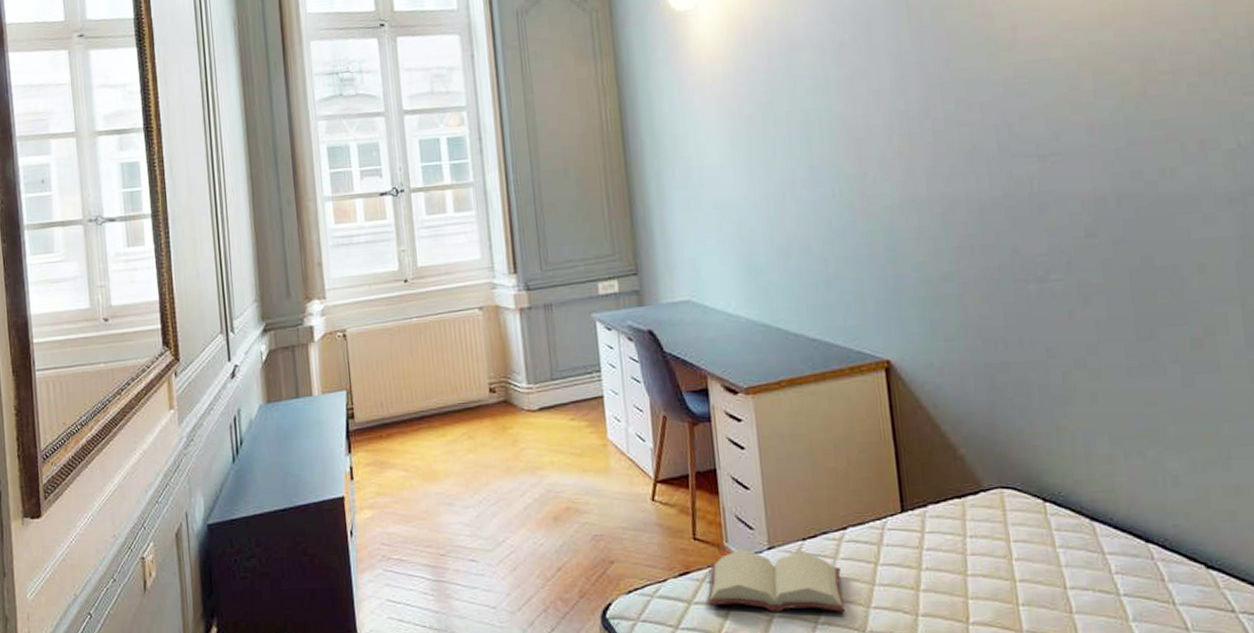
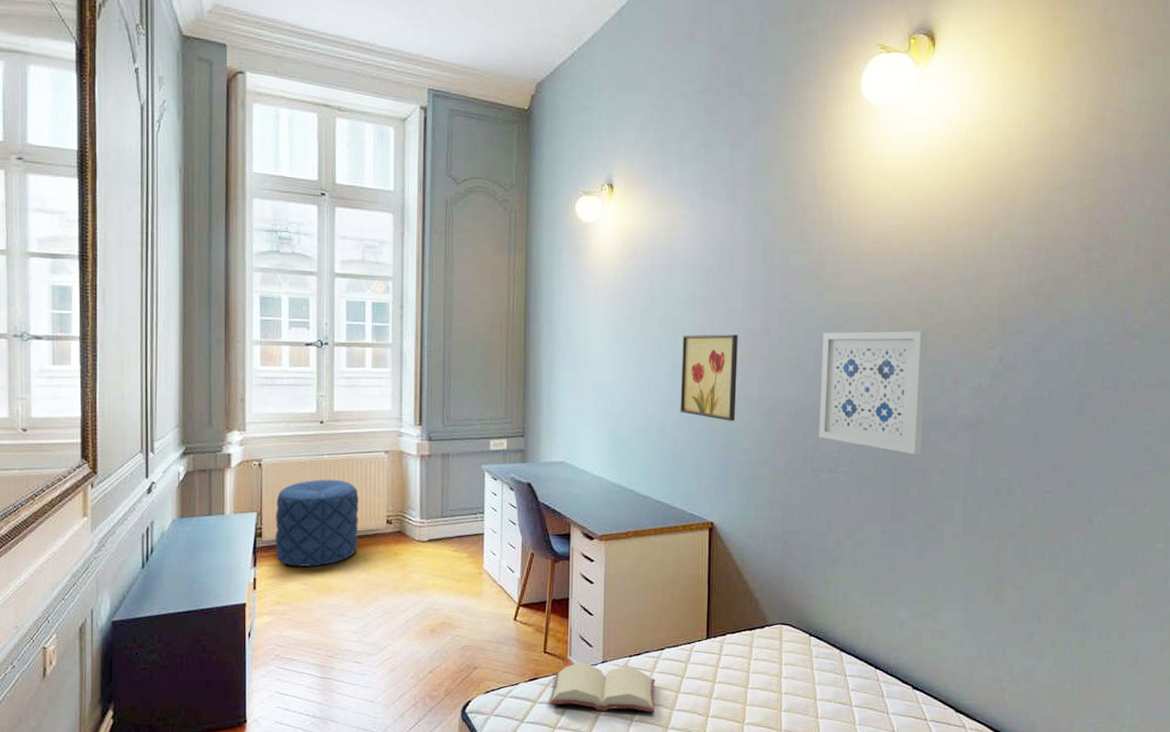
pouf: none [365,345,460,450] -> present [275,479,359,567]
wall art: none [818,120,900,230] -> present [680,334,738,421]
wall art: none [1003,83,1167,248] -> present [819,331,928,455]

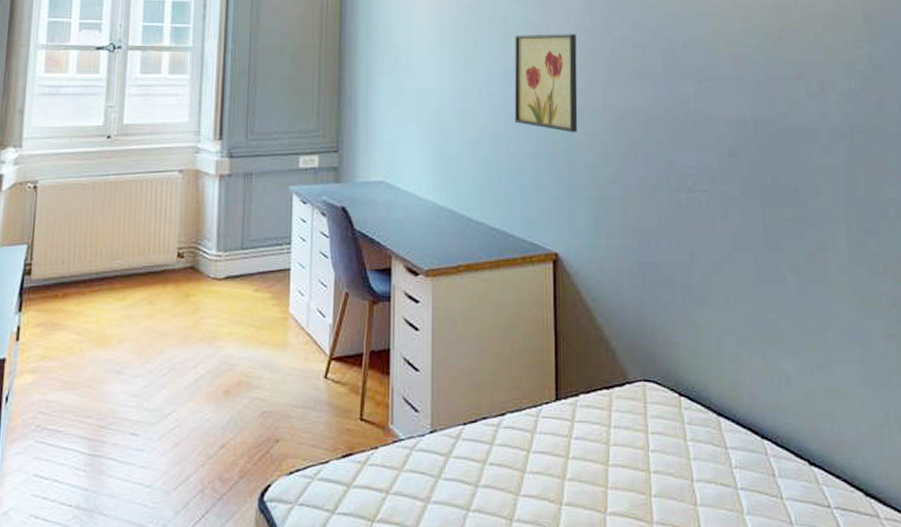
pouf: present [275,479,359,567] -> none [45,204,146,311]
hardback book: present [549,662,655,714] -> none [366,432,496,501]
wall art: present [819,331,928,455] -> none [670,28,792,170]

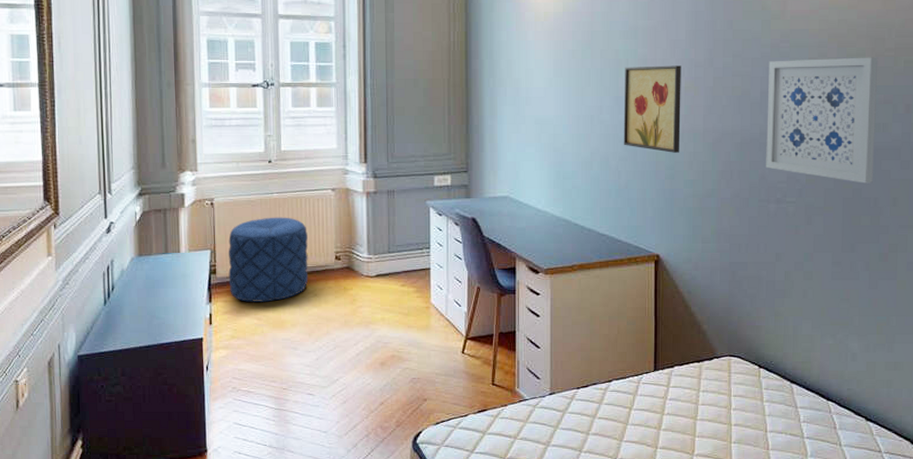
pouf: none [45,204,146,311] -> present [228,217,309,302]
wall art: none [670,28,792,170] -> present [766,57,879,184]

